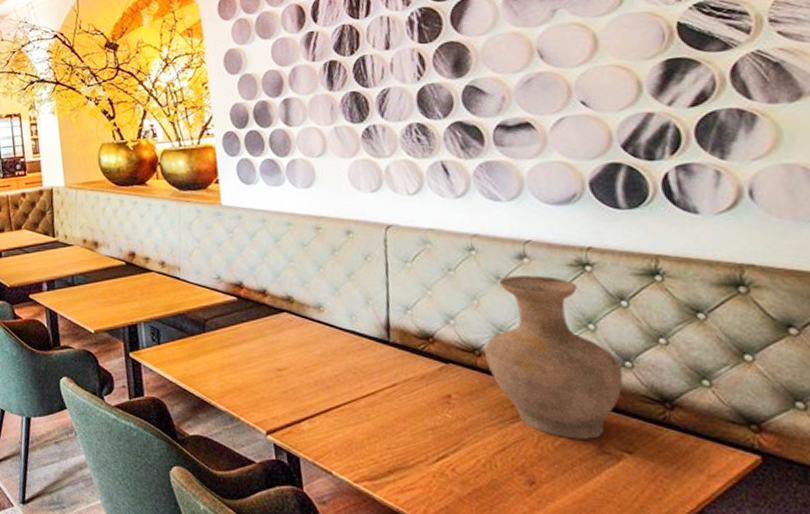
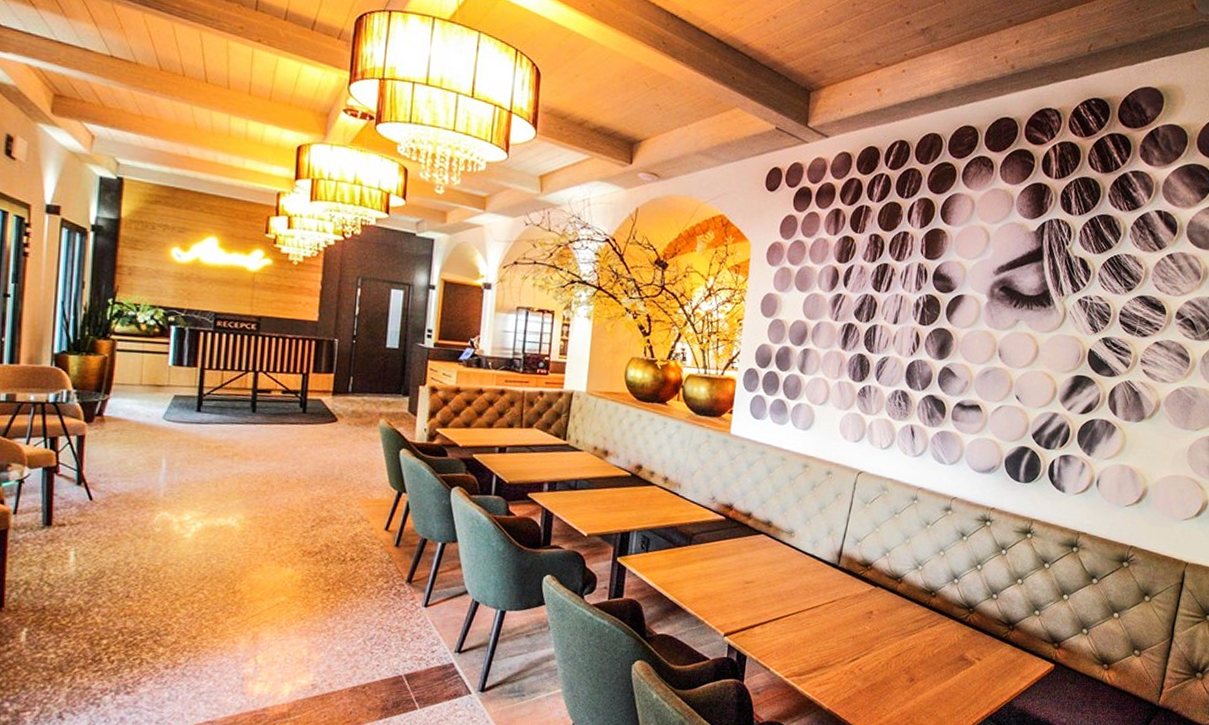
vase: present [485,275,623,439] -> none [904,523,990,649]

